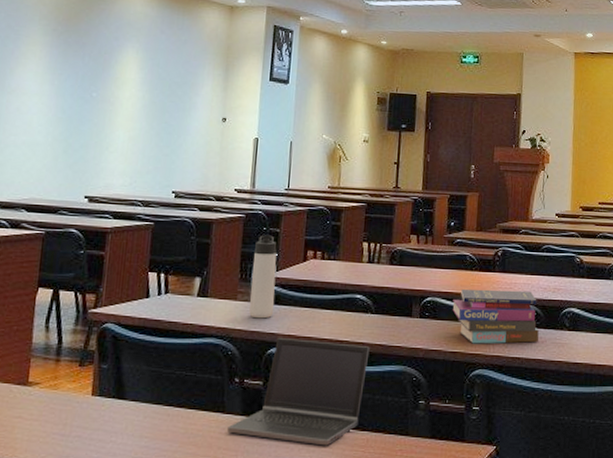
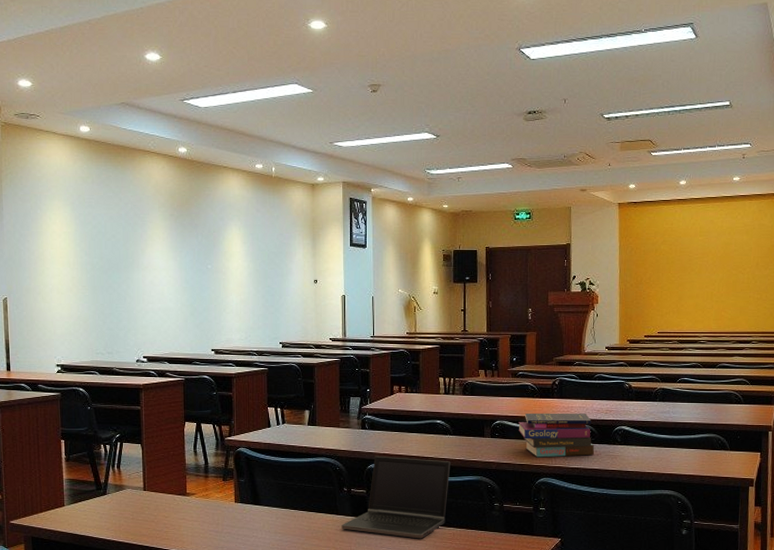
thermos bottle: present [249,235,277,319] -> none [350,374,370,441]

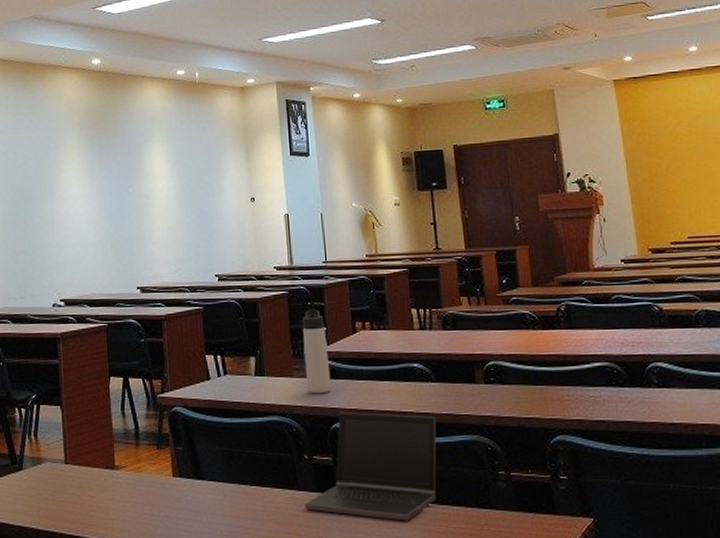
thermos bottle: none [350,374,370,441] -> present [302,309,332,394]
books: present [518,413,594,458] -> none [518,347,624,408]

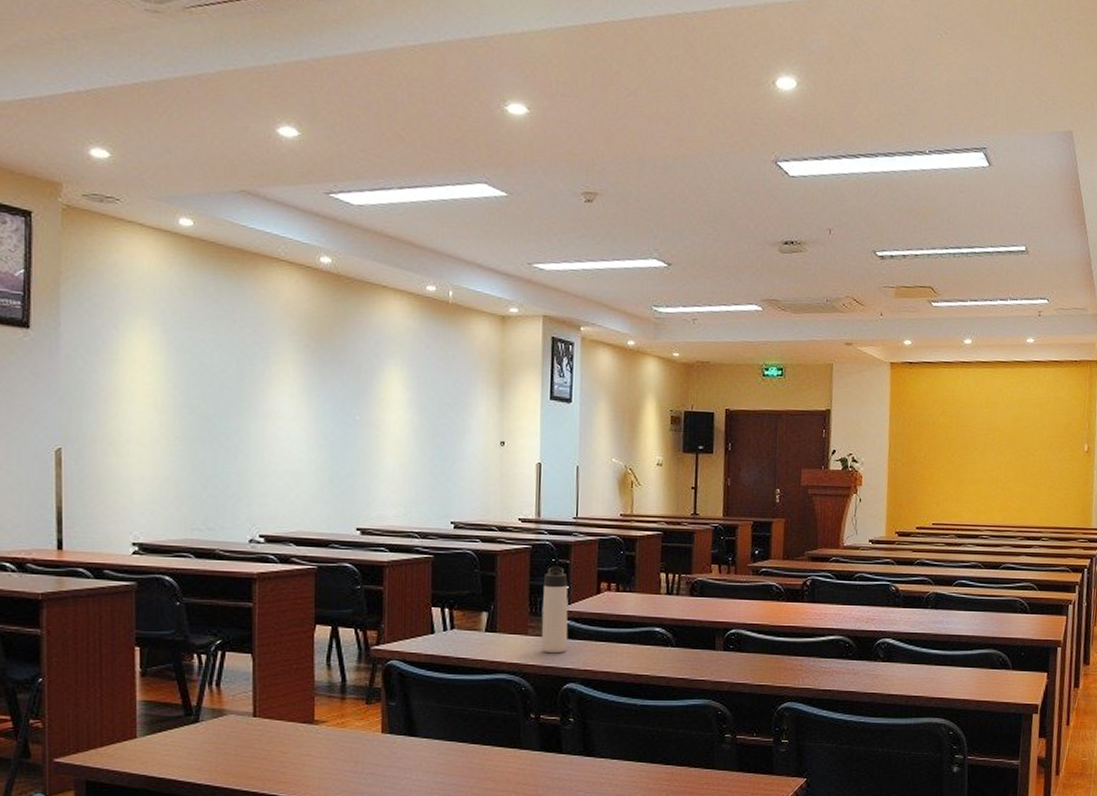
laptop computer: present [305,411,437,521] -> none [526,672,672,780]

